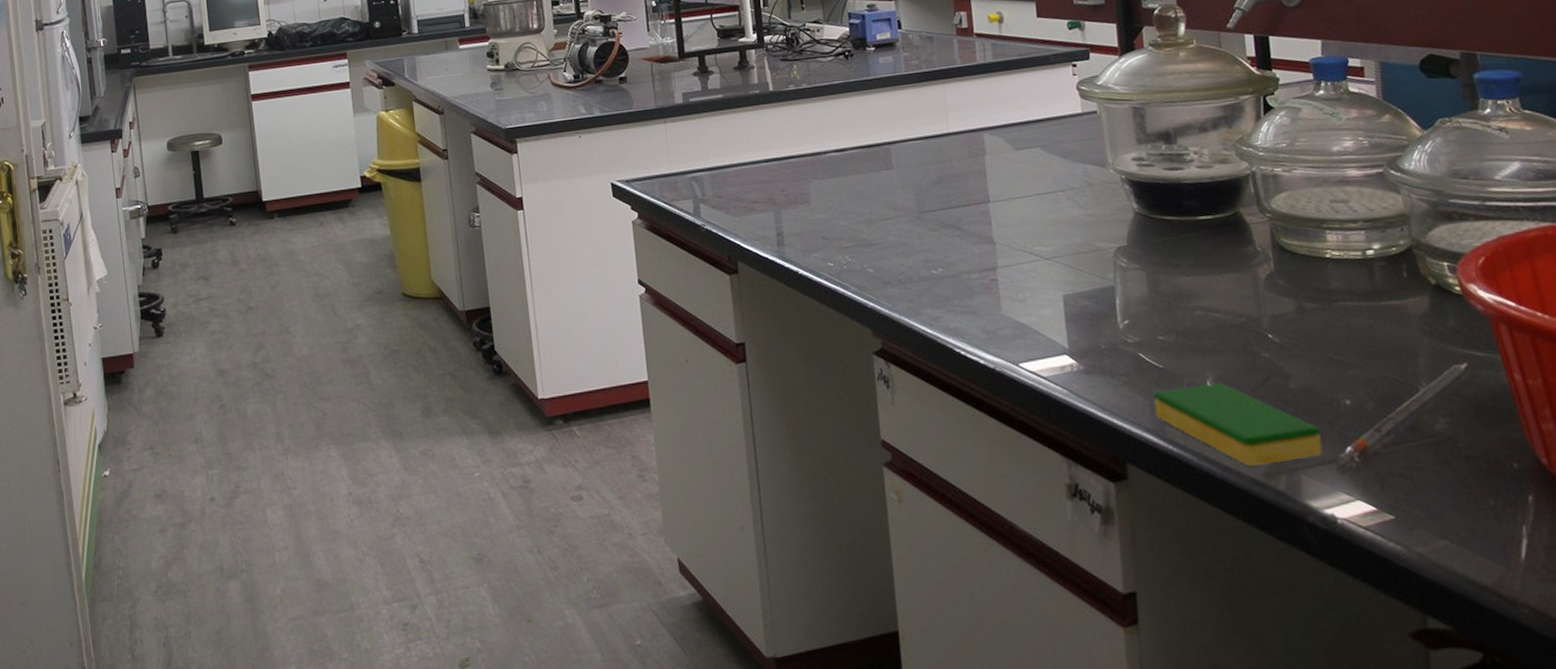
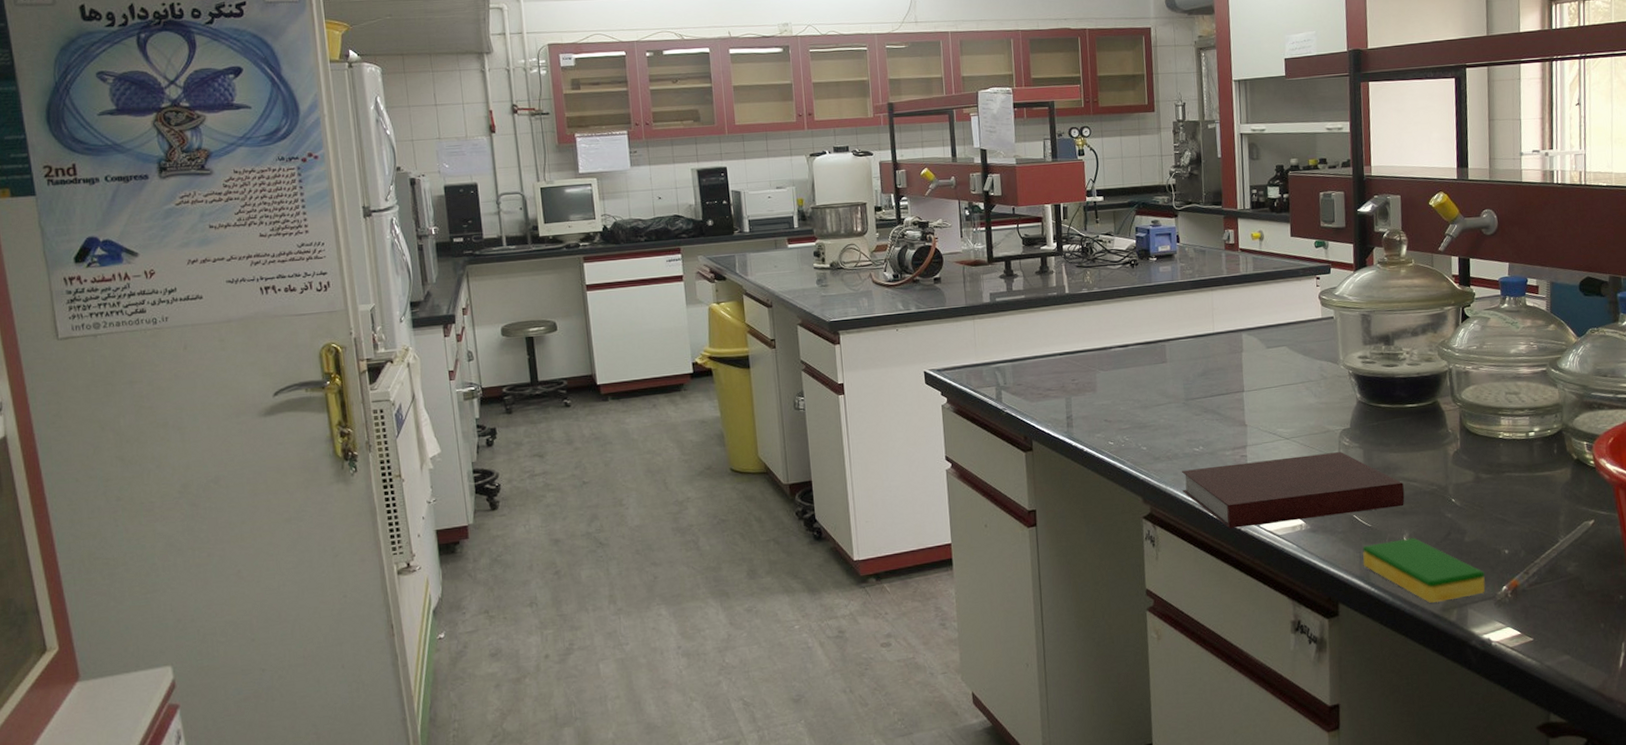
notebook: none [917,275,1205,368] -> present [1181,452,1405,529]

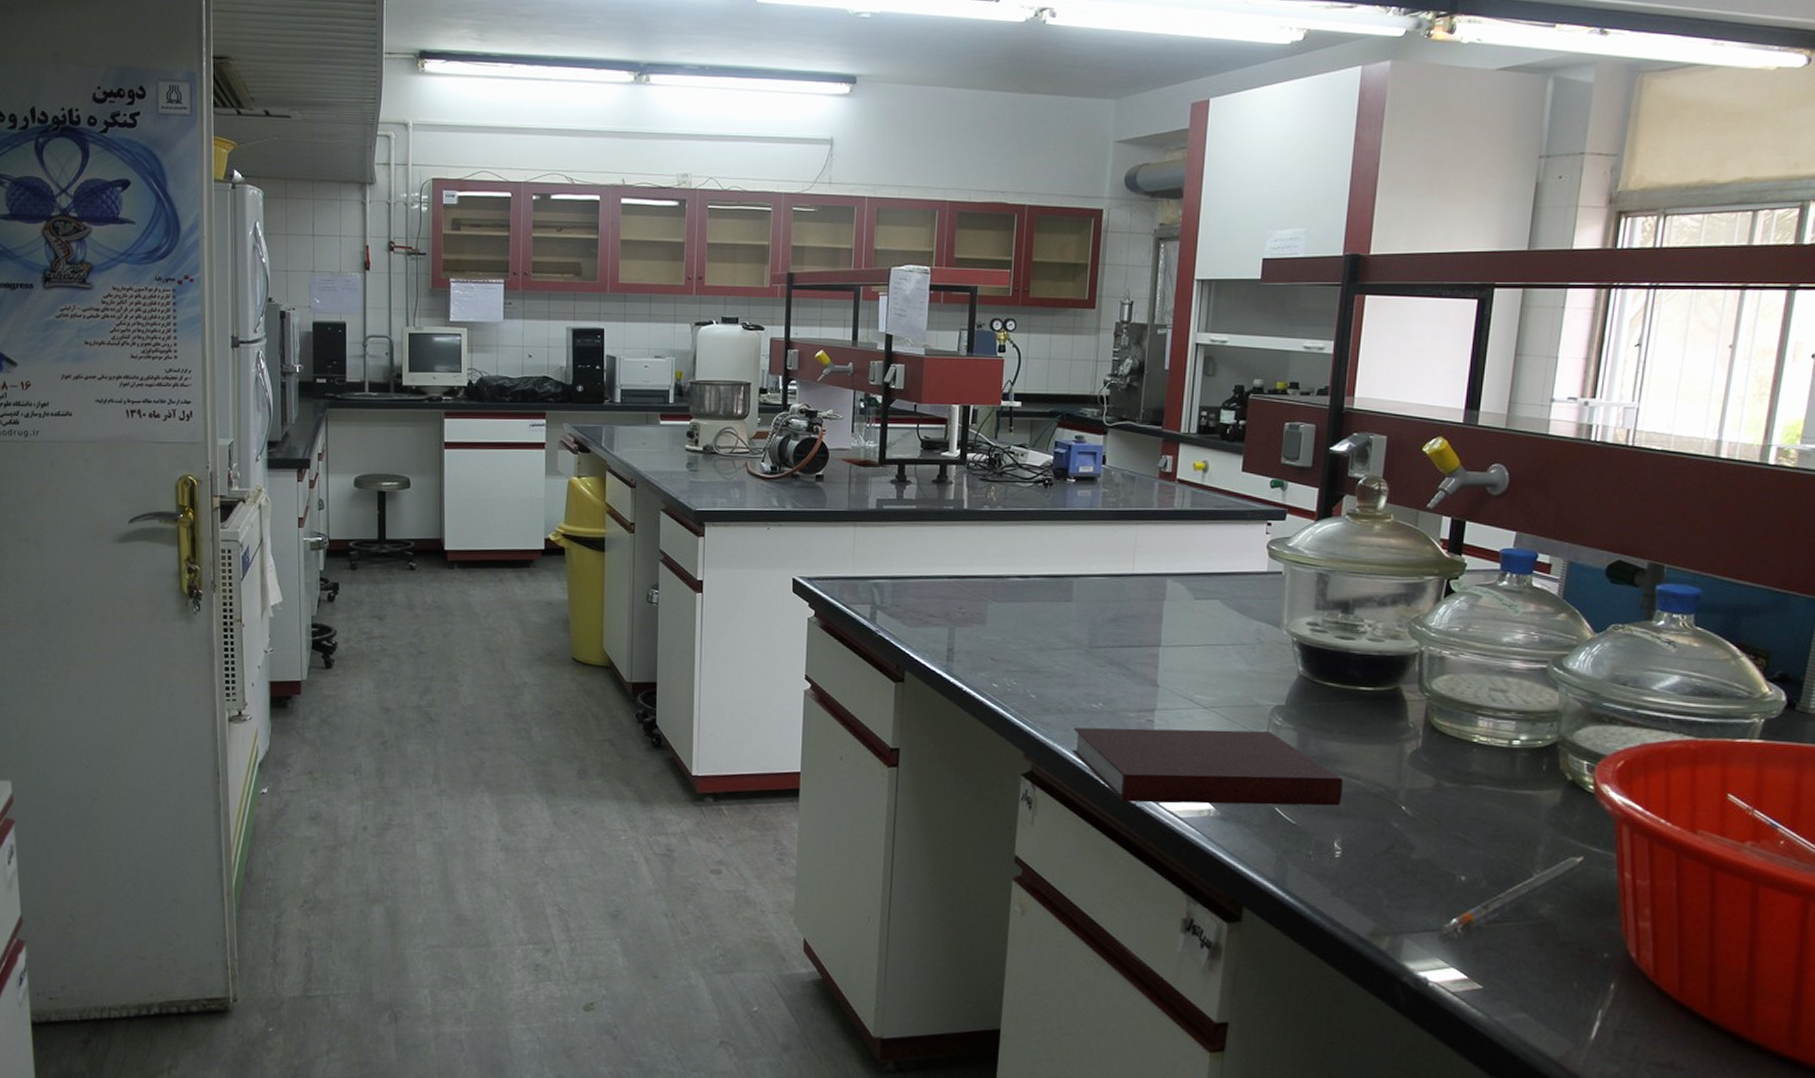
dish sponge: present [1362,538,1486,603] -> none [1279,844,1432,925]

